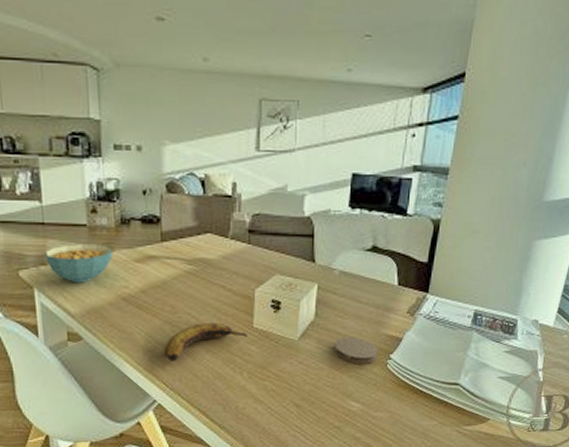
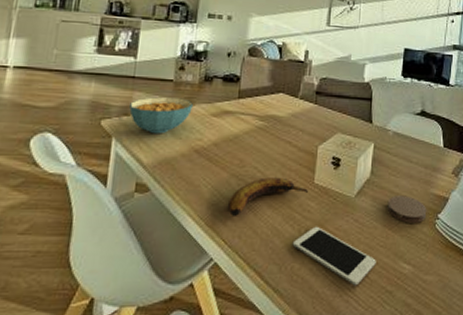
cell phone: none [235,368,323,423] -> present [292,226,376,286]

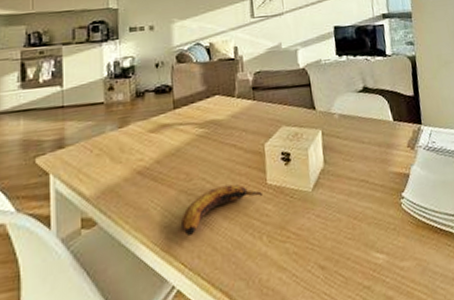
cereal bowl: present [129,97,193,134] -> none [63,119,128,163]
cell phone: present [292,226,376,286] -> none [255,229,348,288]
coaster: present [387,195,427,223] -> none [347,179,391,209]

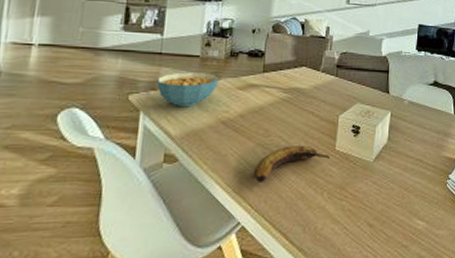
cereal bowl: none [63,119,128,163] -> present [157,72,219,107]

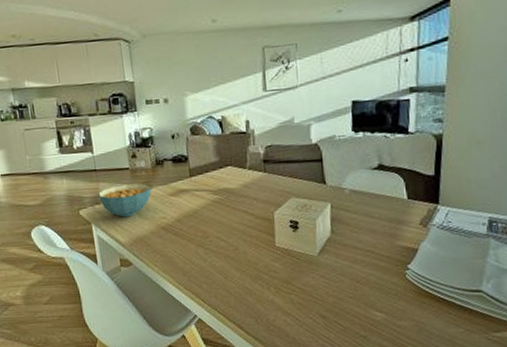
banana: present [254,145,330,182] -> none [200,244,271,280]

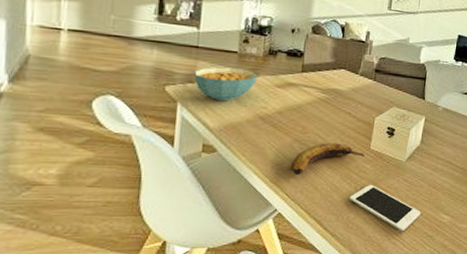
banana: none [200,244,271,280] -> present [291,143,364,175]
cell phone: none [264,283,347,333] -> present [349,184,421,232]

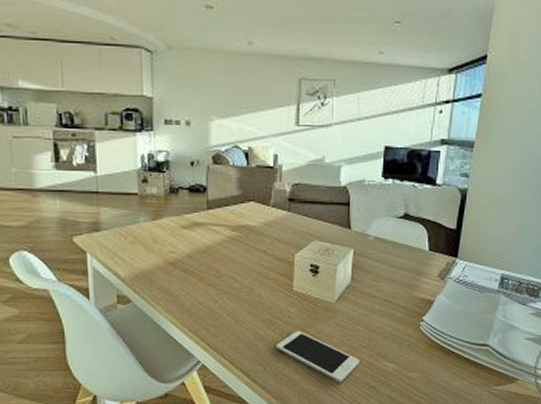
cereal bowl: present [194,67,257,102] -> none [98,212,161,249]
banana: present [291,143,364,175] -> none [209,286,287,323]

